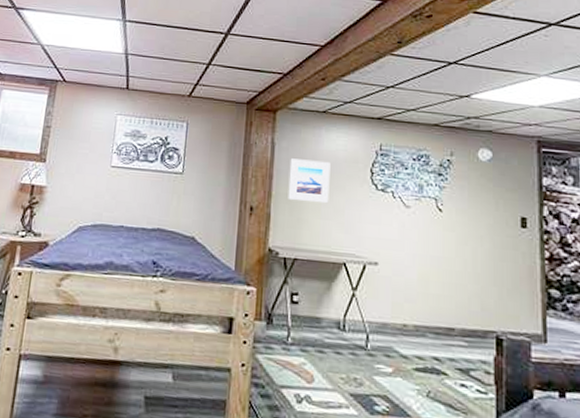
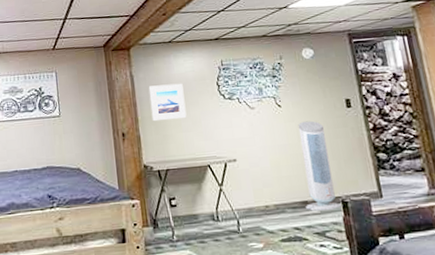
air purifier: none [450,233,496,346] -> present [298,121,342,211]

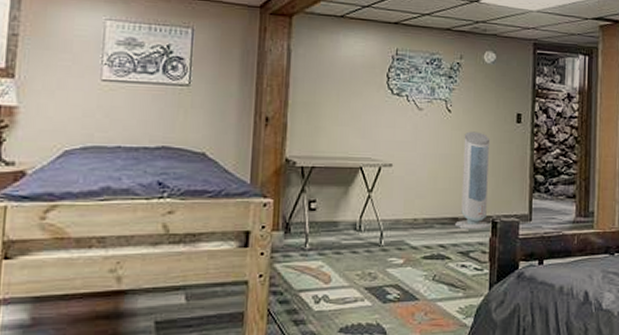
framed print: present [148,83,187,122] -> none [305,65,348,109]

